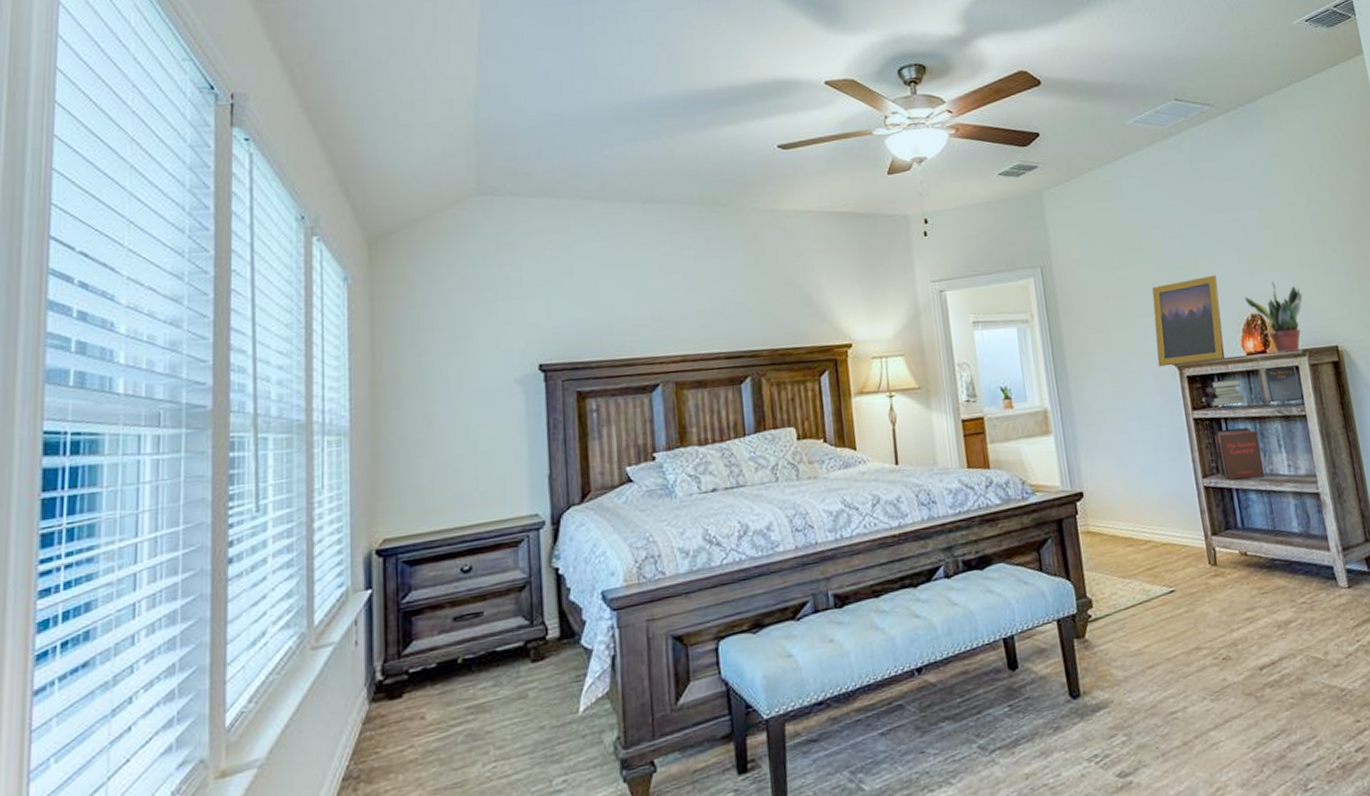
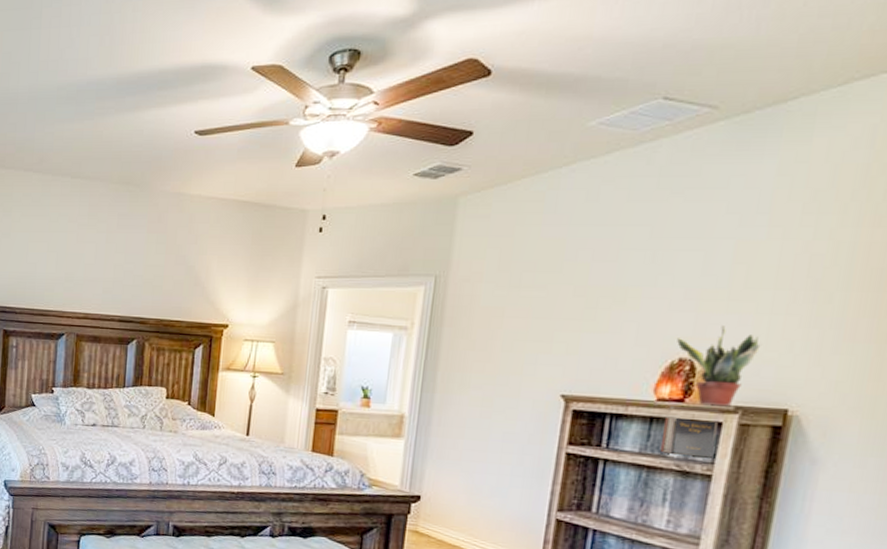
picture frame: present [1152,275,1225,367] -> none [541,309,648,401]
books: present [1202,378,1245,406] -> none [584,419,638,450]
books: present [1212,428,1264,481] -> none [579,469,641,526]

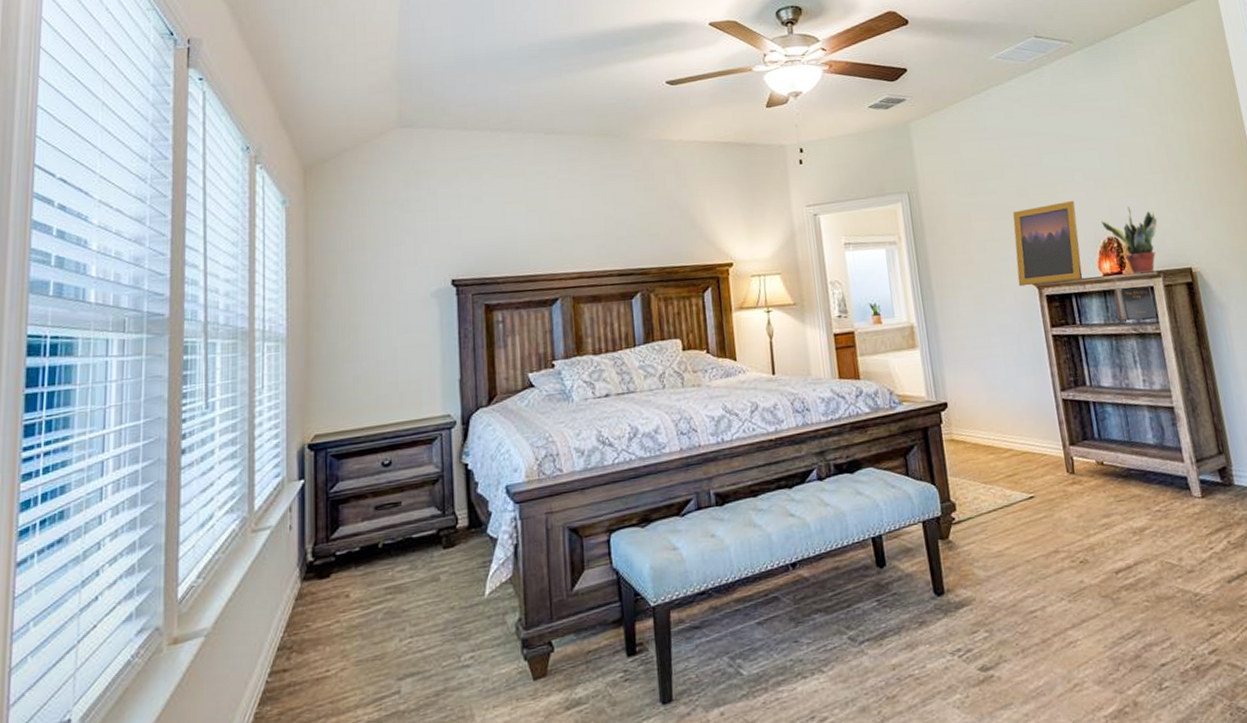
picture frame: none [541,309,648,401] -> present [1013,201,1083,287]

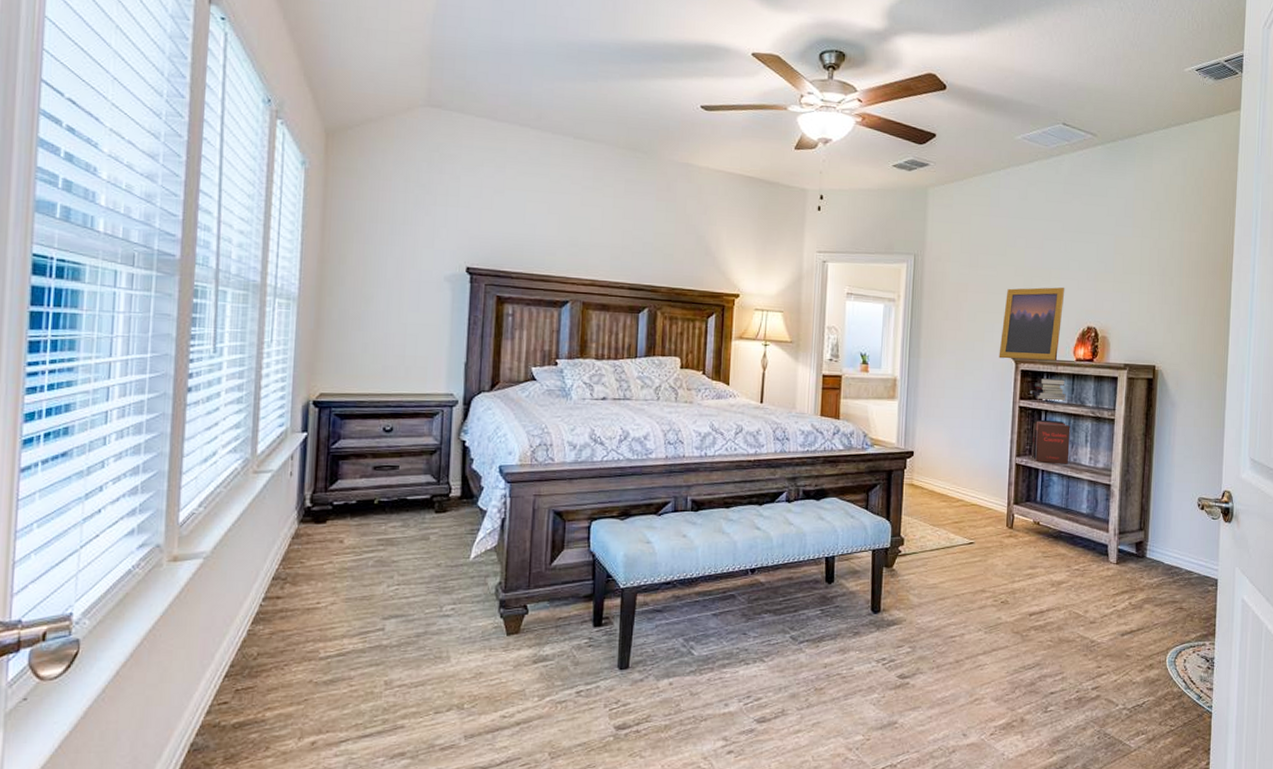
books: none [1061,297,1102,324] -> present [1030,377,1066,401]
books: none [1070,344,1120,394] -> present [1031,419,1070,464]
potted plant: present [1101,207,1158,274] -> none [1085,301,1136,364]
books: present [1113,274,1157,321] -> none [1080,364,1116,406]

